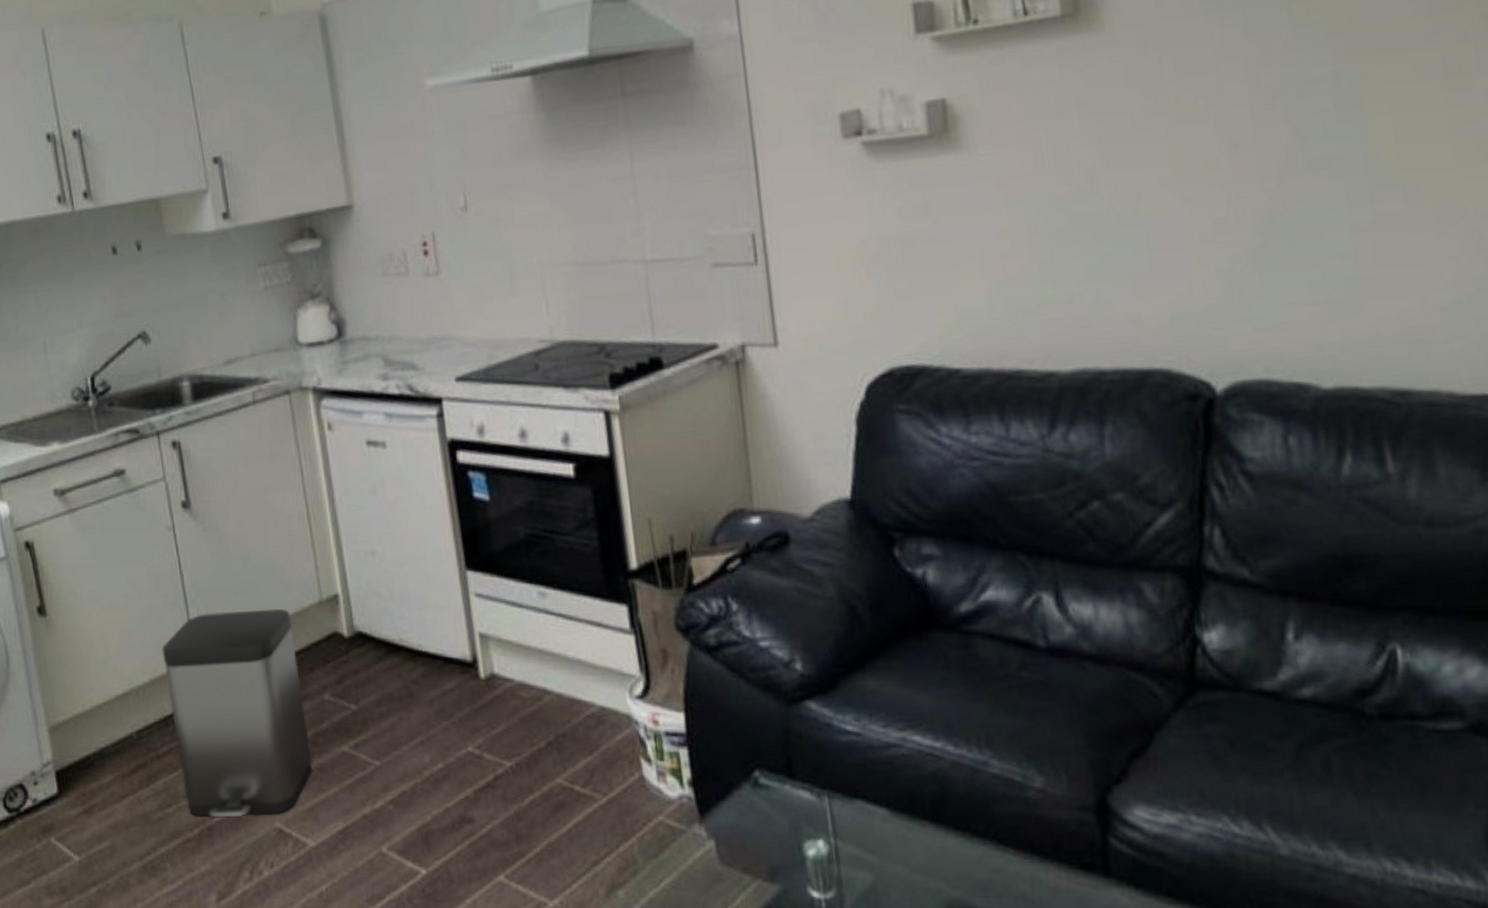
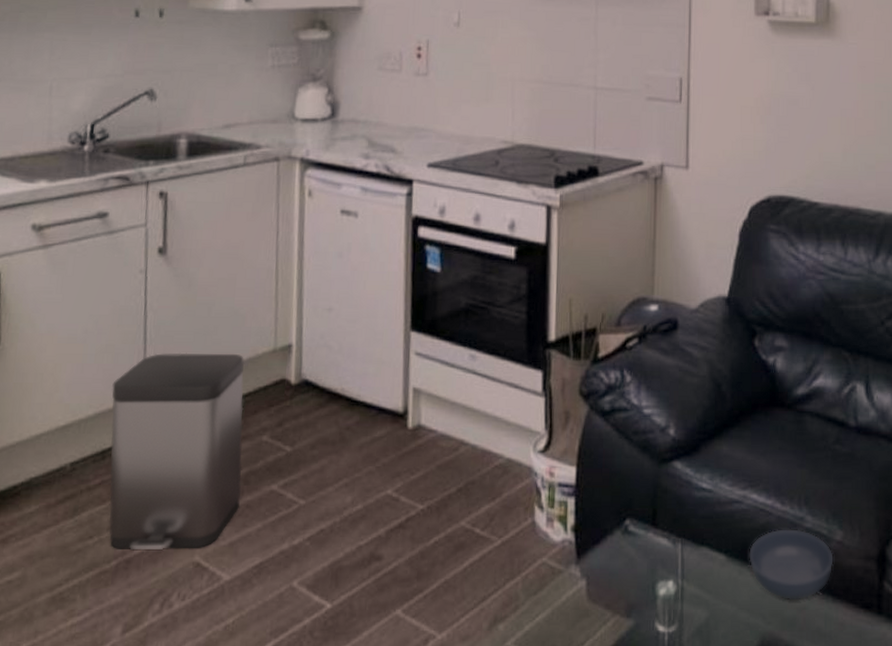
bowl: none [917,776,1035,861] -> present [749,529,834,601]

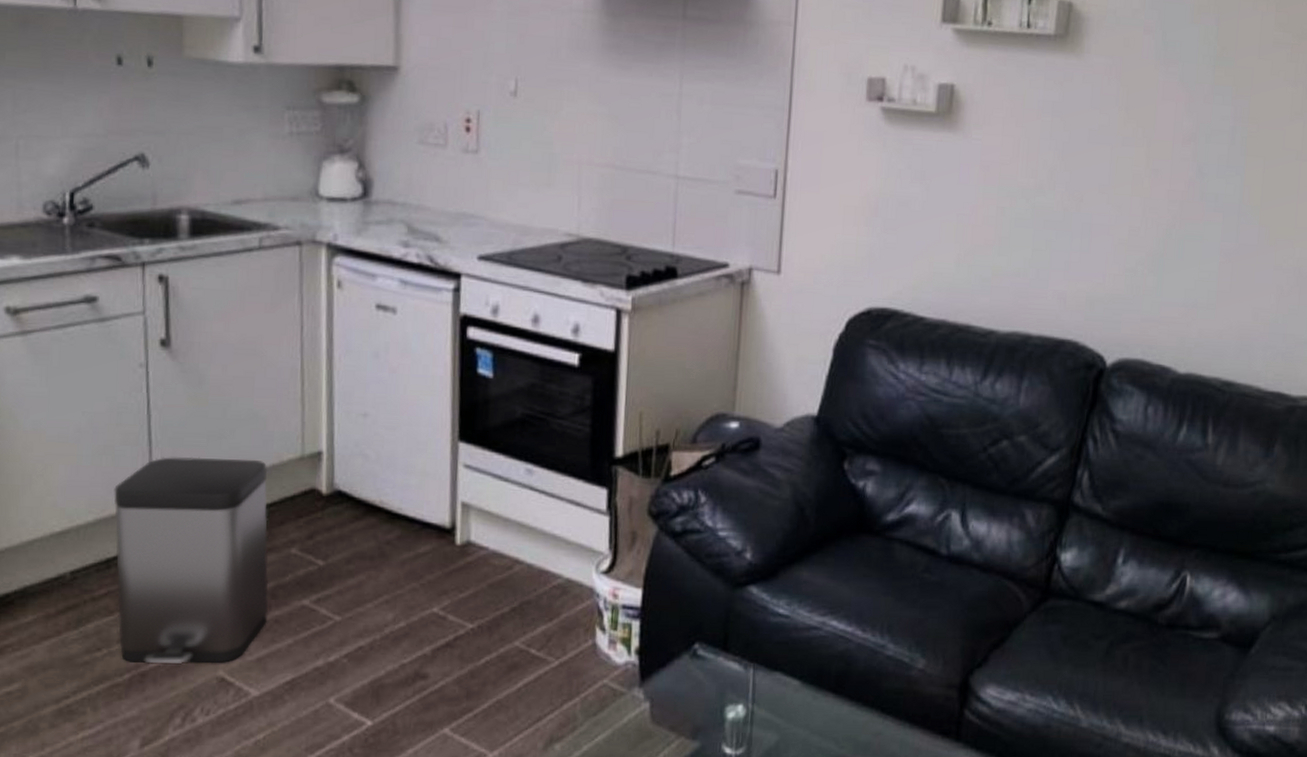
bowl: present [749,529,834,601] -> none [824,656,914,726]

